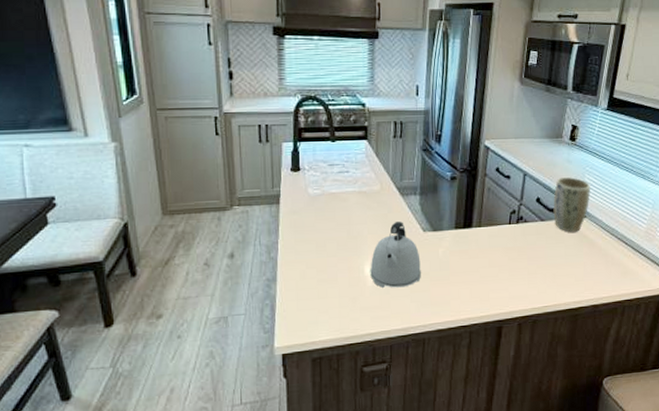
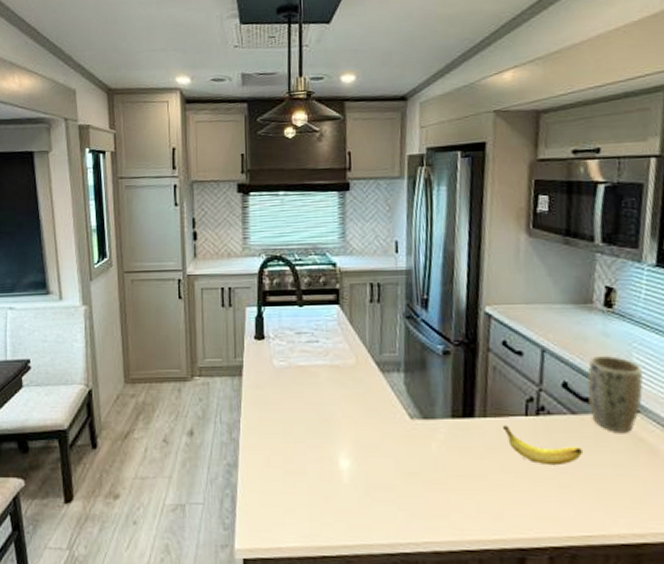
kettle: present [370,221,421,288] -> none [345,404,410,489]
banana: none [493,232,547,260] -> present [503,425,584,466]

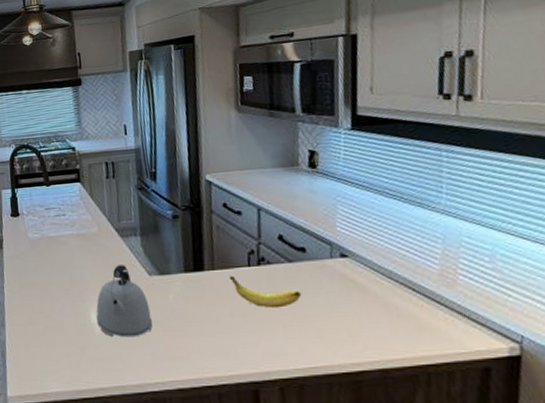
kettle: none [345,404,410,489] -> present [96,265,153,338]
plant pot: present [587,356,643,432] -> none [299,210,350,276]

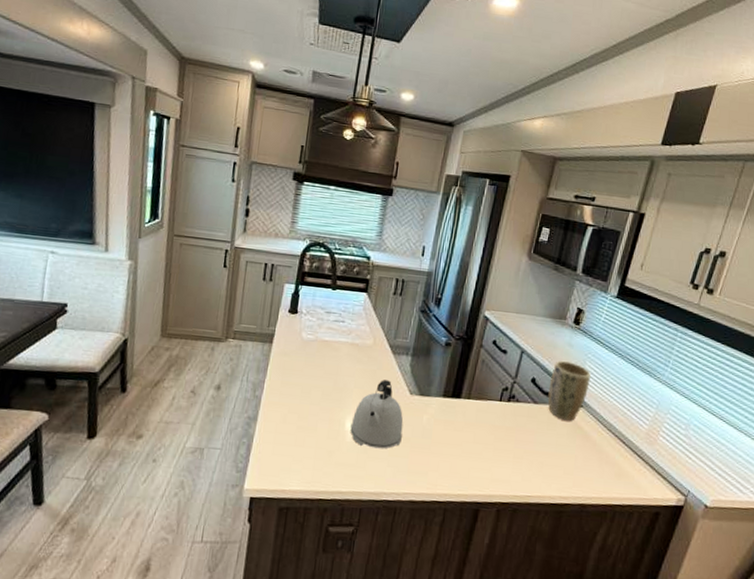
banana: present [230,275,302,309] -> none [481,406,537,442]
plant pot: none [299,210,350,276] -> present [548,361,591,421]

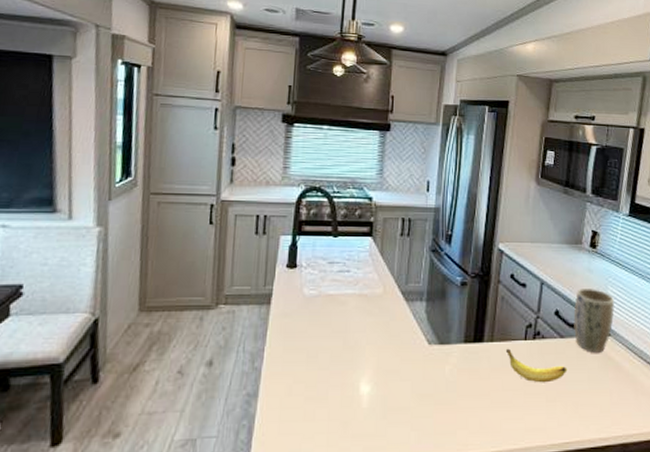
kettle: present [350,380,404,449] -> none [366,331,424,412]
banana: none [481,406,537,442] -> present [506,348,568,383]

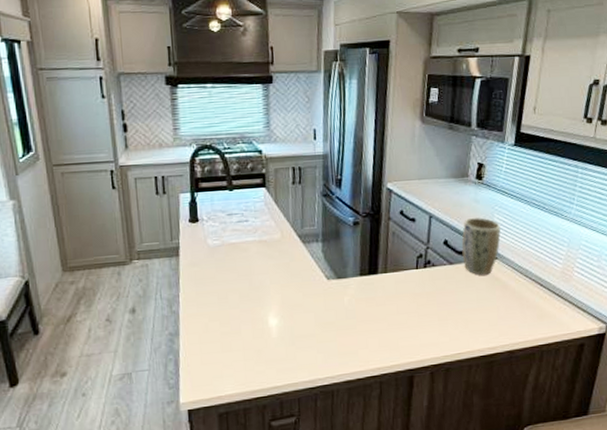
banana: present [506,348,568,383] -> none [399,277,457,306]

